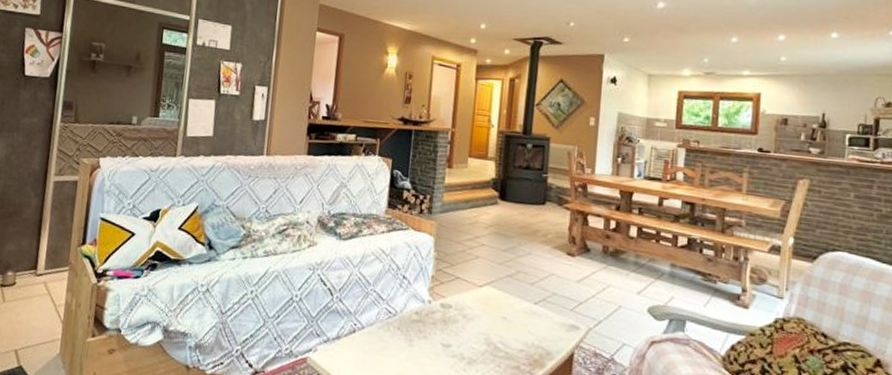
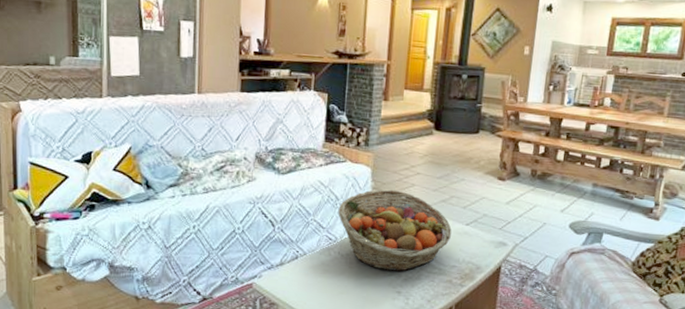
fruit basket: none [398,260,519,353] -> present [338,189,452,271]

